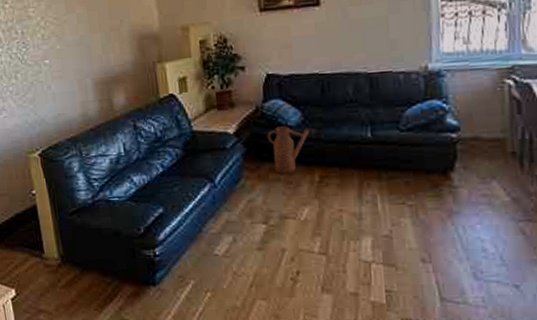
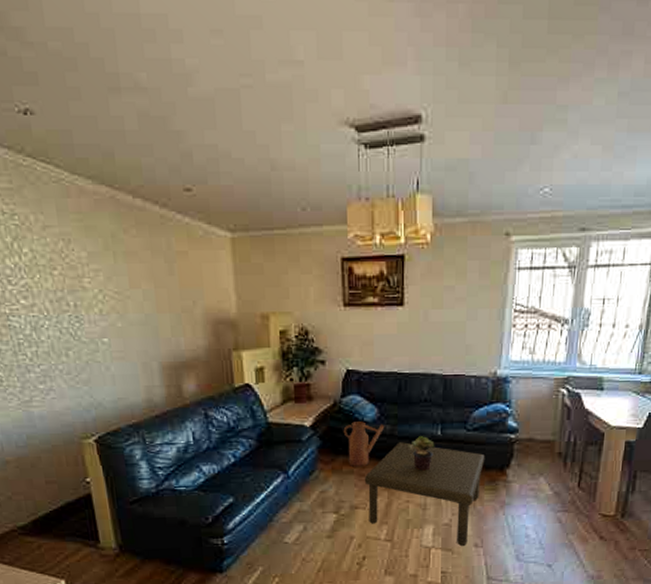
coffee table: none [292,146,425,261] -> present [364,442,485,546]
potted plant: none [337,139,366,177] -> present [409,436,435,471]

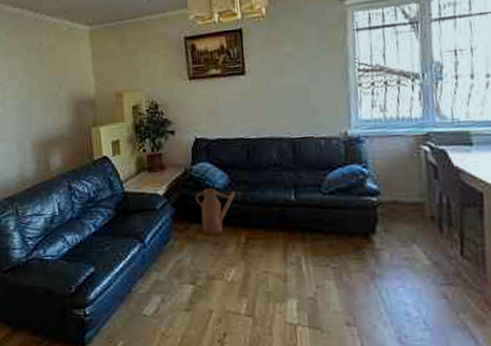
coffee table: present [364,442,485,546] -> none [219,208,347,324]
potted plant: present [409,436,435,471] -> none [262,201,290,239]

